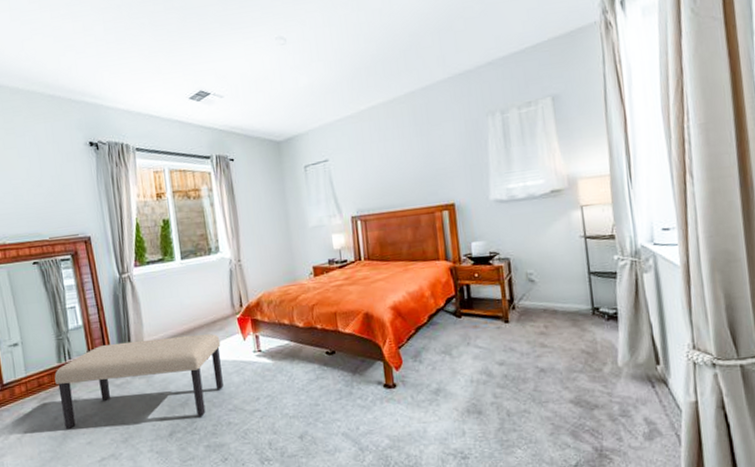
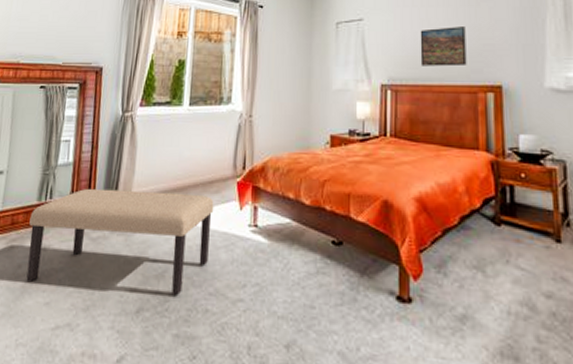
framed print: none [380,155,424,196] -> present [420,27,467,67]

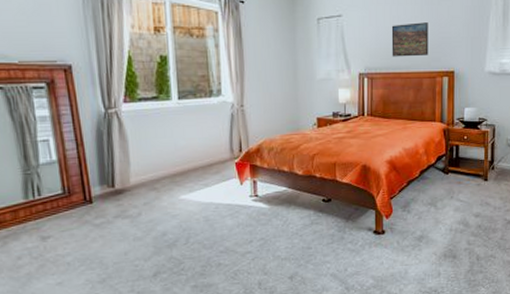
bench: present [26,188,214,295] -> none [19,176,216,269]

